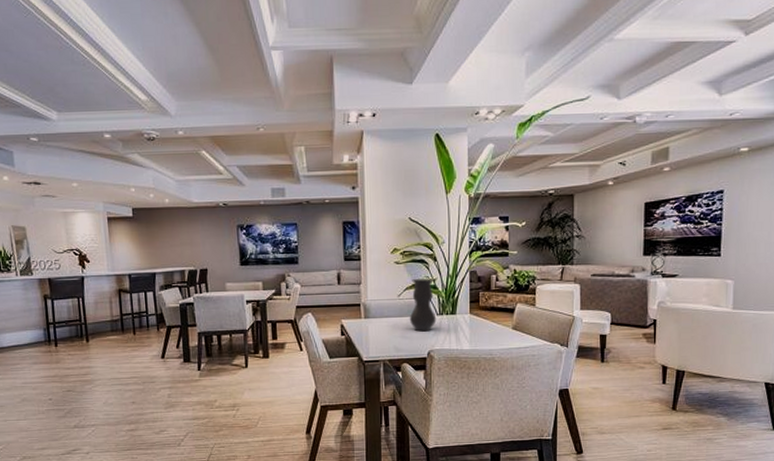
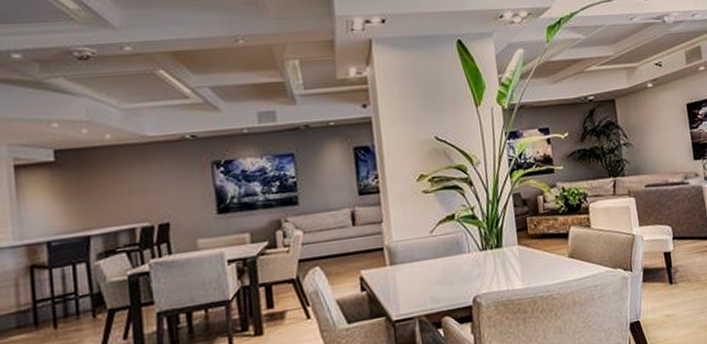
vase: present [409,278,437,332] -> none [445,207,480,275]

